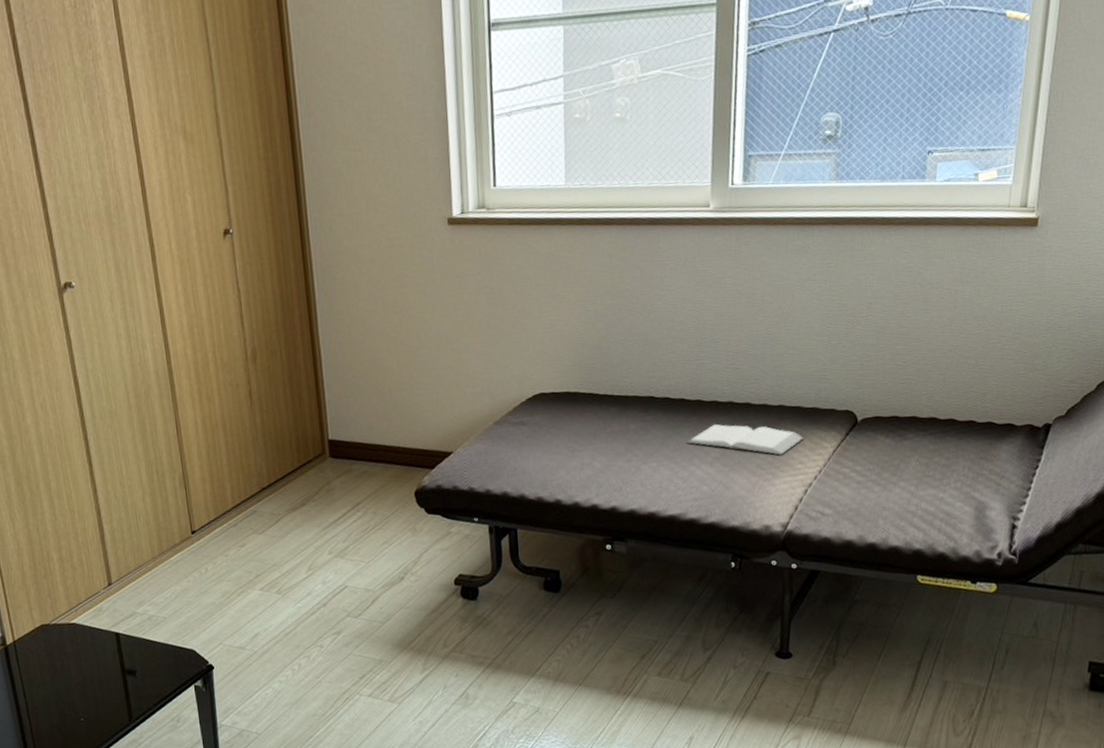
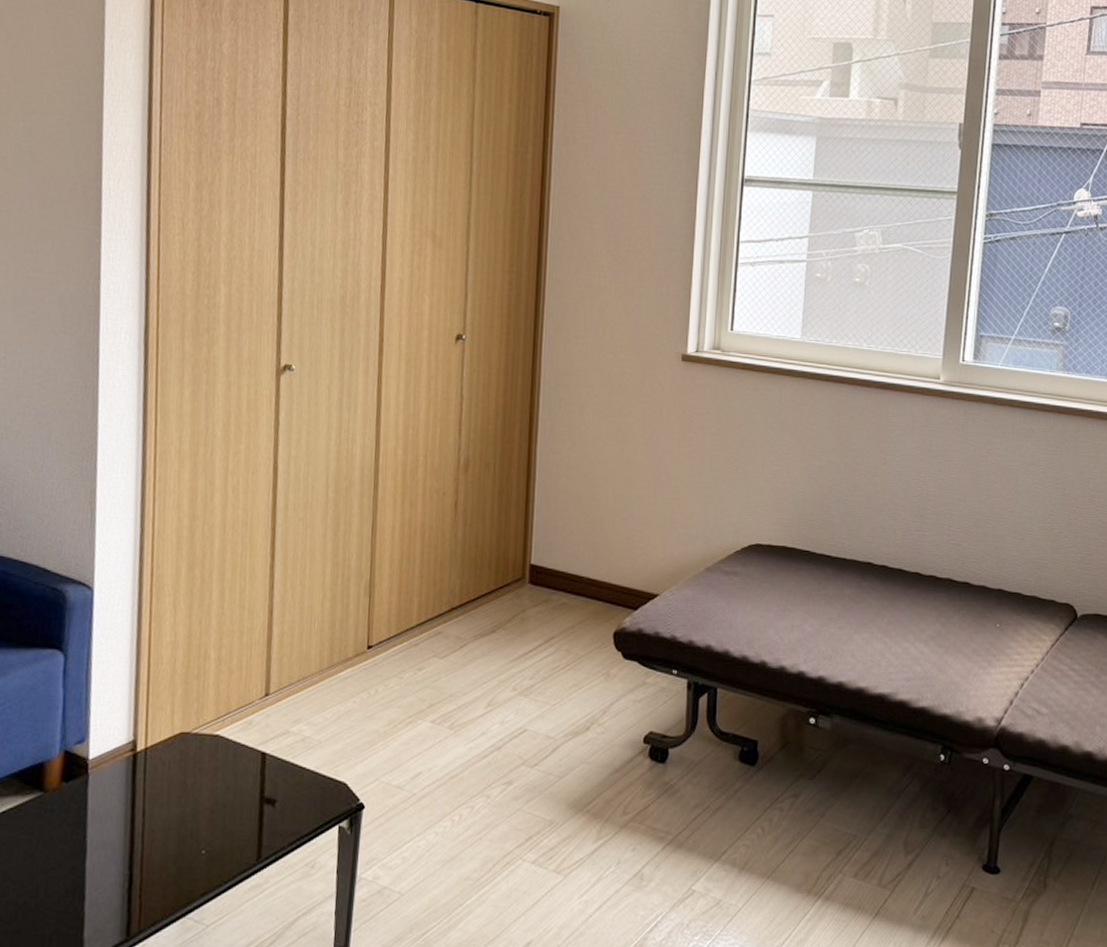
book: present [687,424,804,456] -> none [902,600,1023,643]

